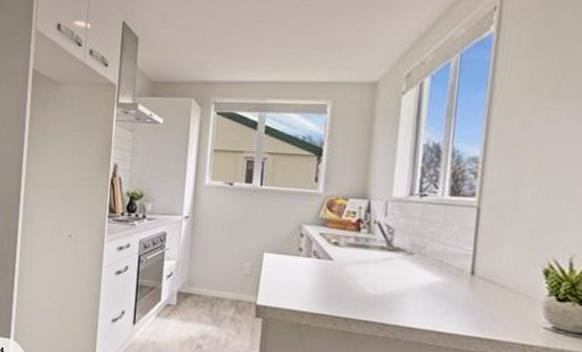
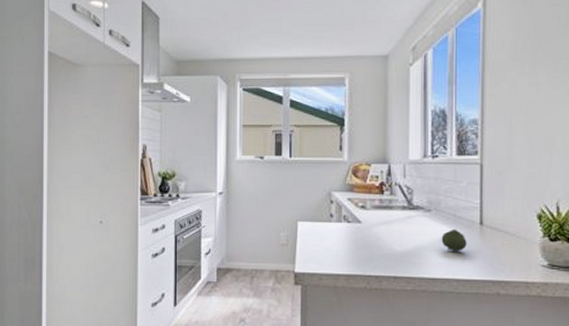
fruit: none [422,276,454,302] -> present [441,229,467,251]

